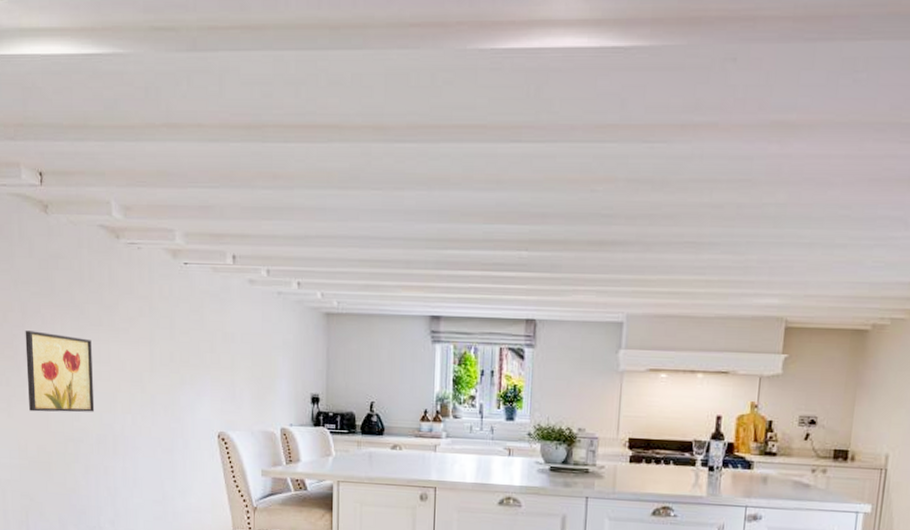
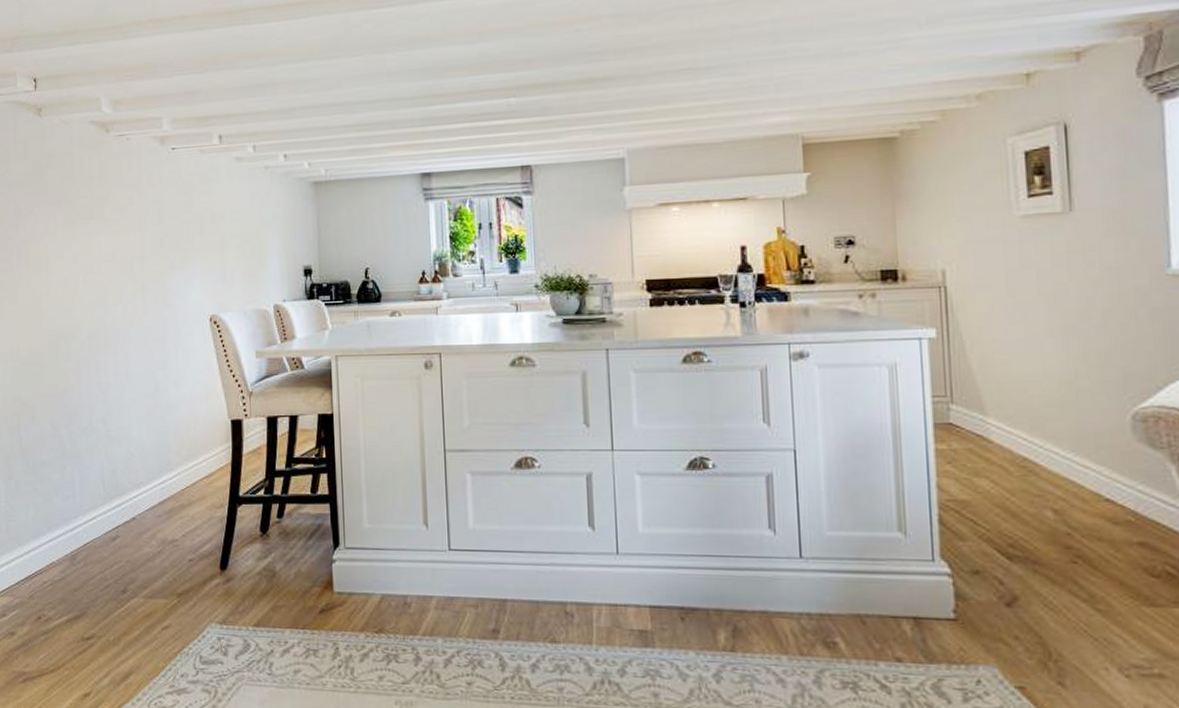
wall art: present [25,330,95,413] -> none [19,230,86,312]

